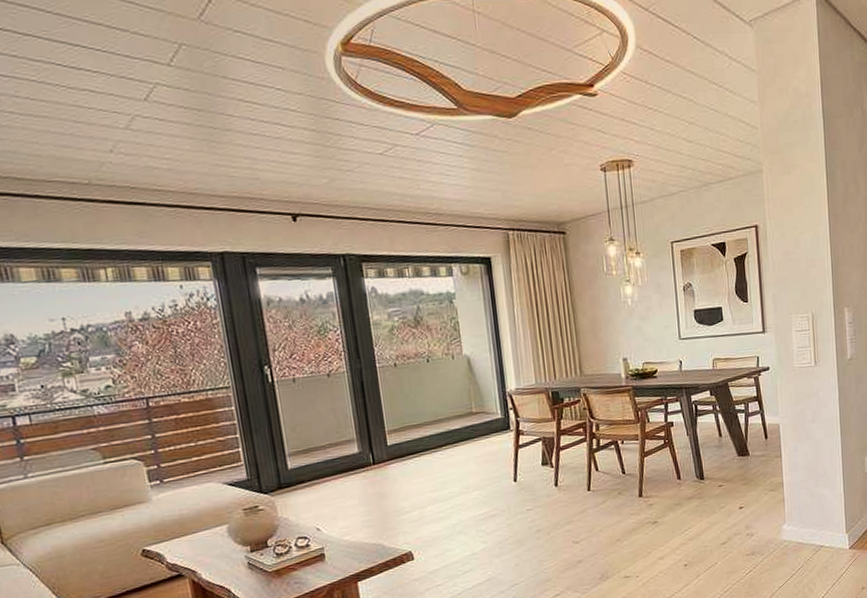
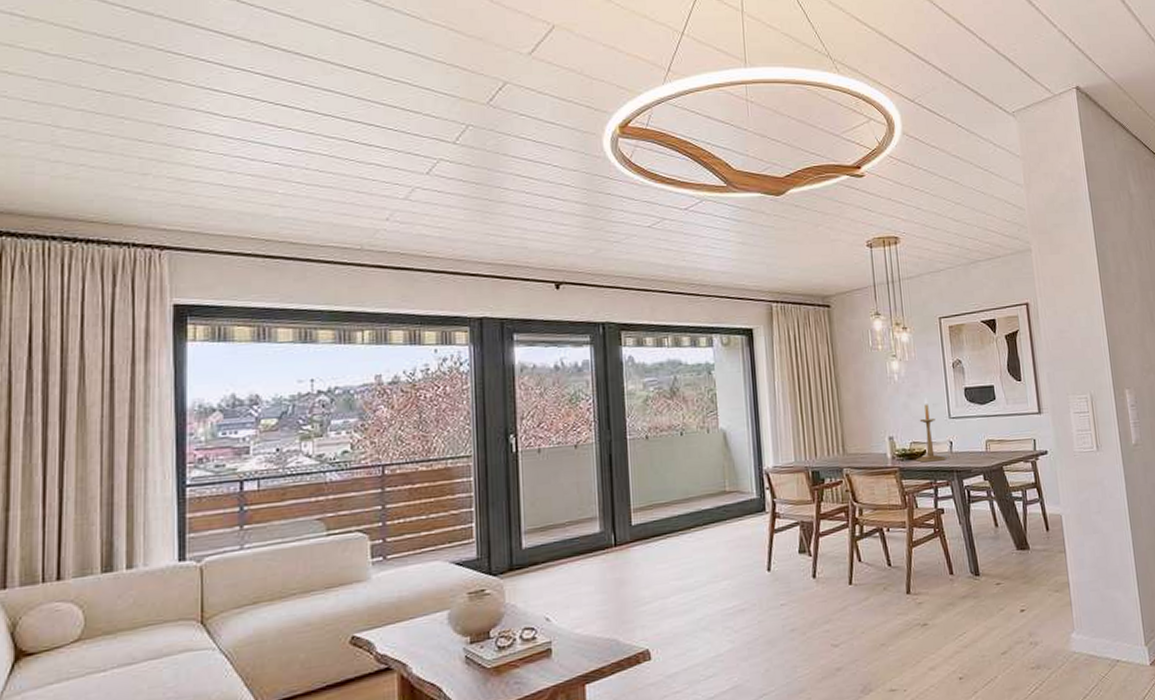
candlestick: none [648,320,676,381] -> present [916,397,946,463]

